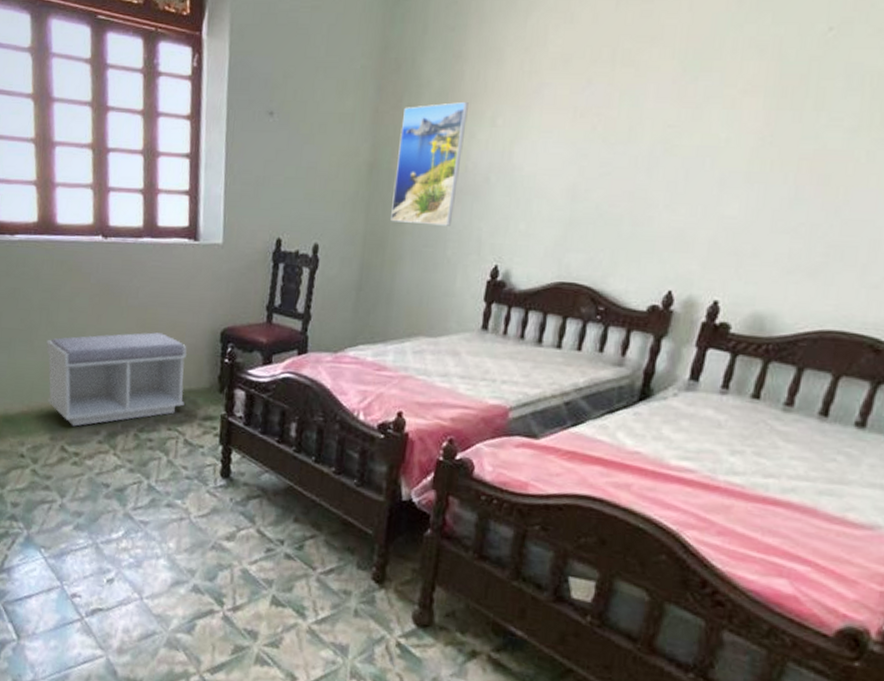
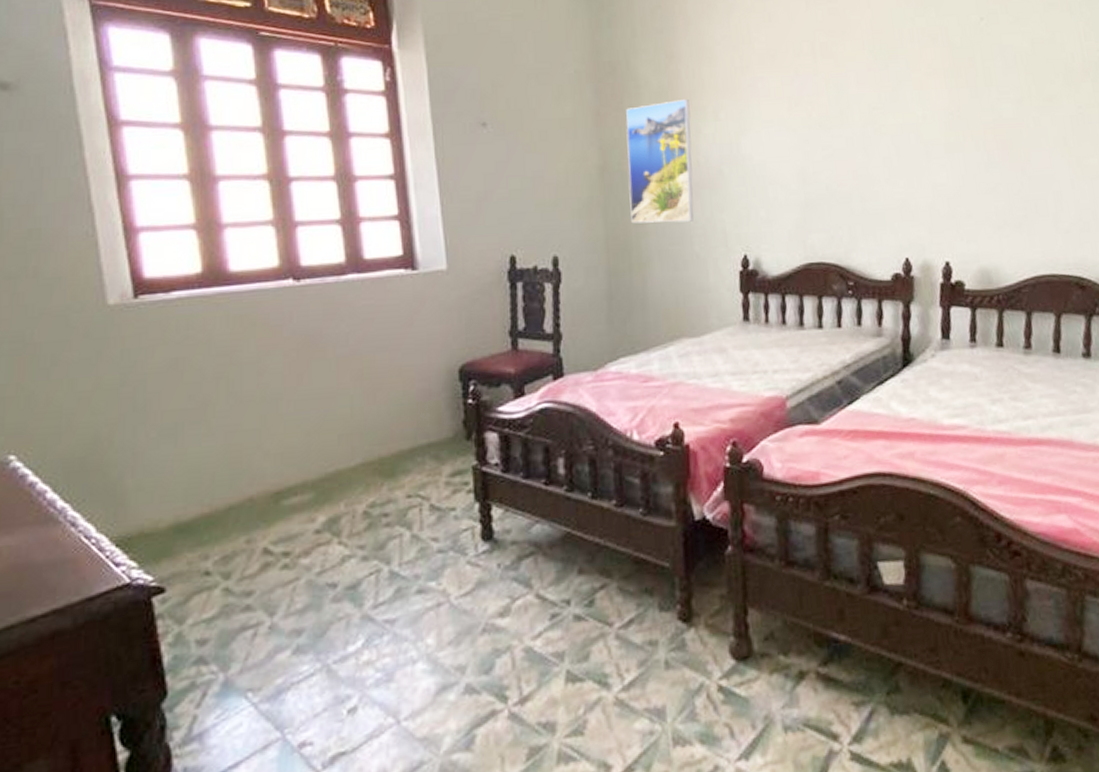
bench: present [46,332,188,427] -> none [229,382,424,519]

